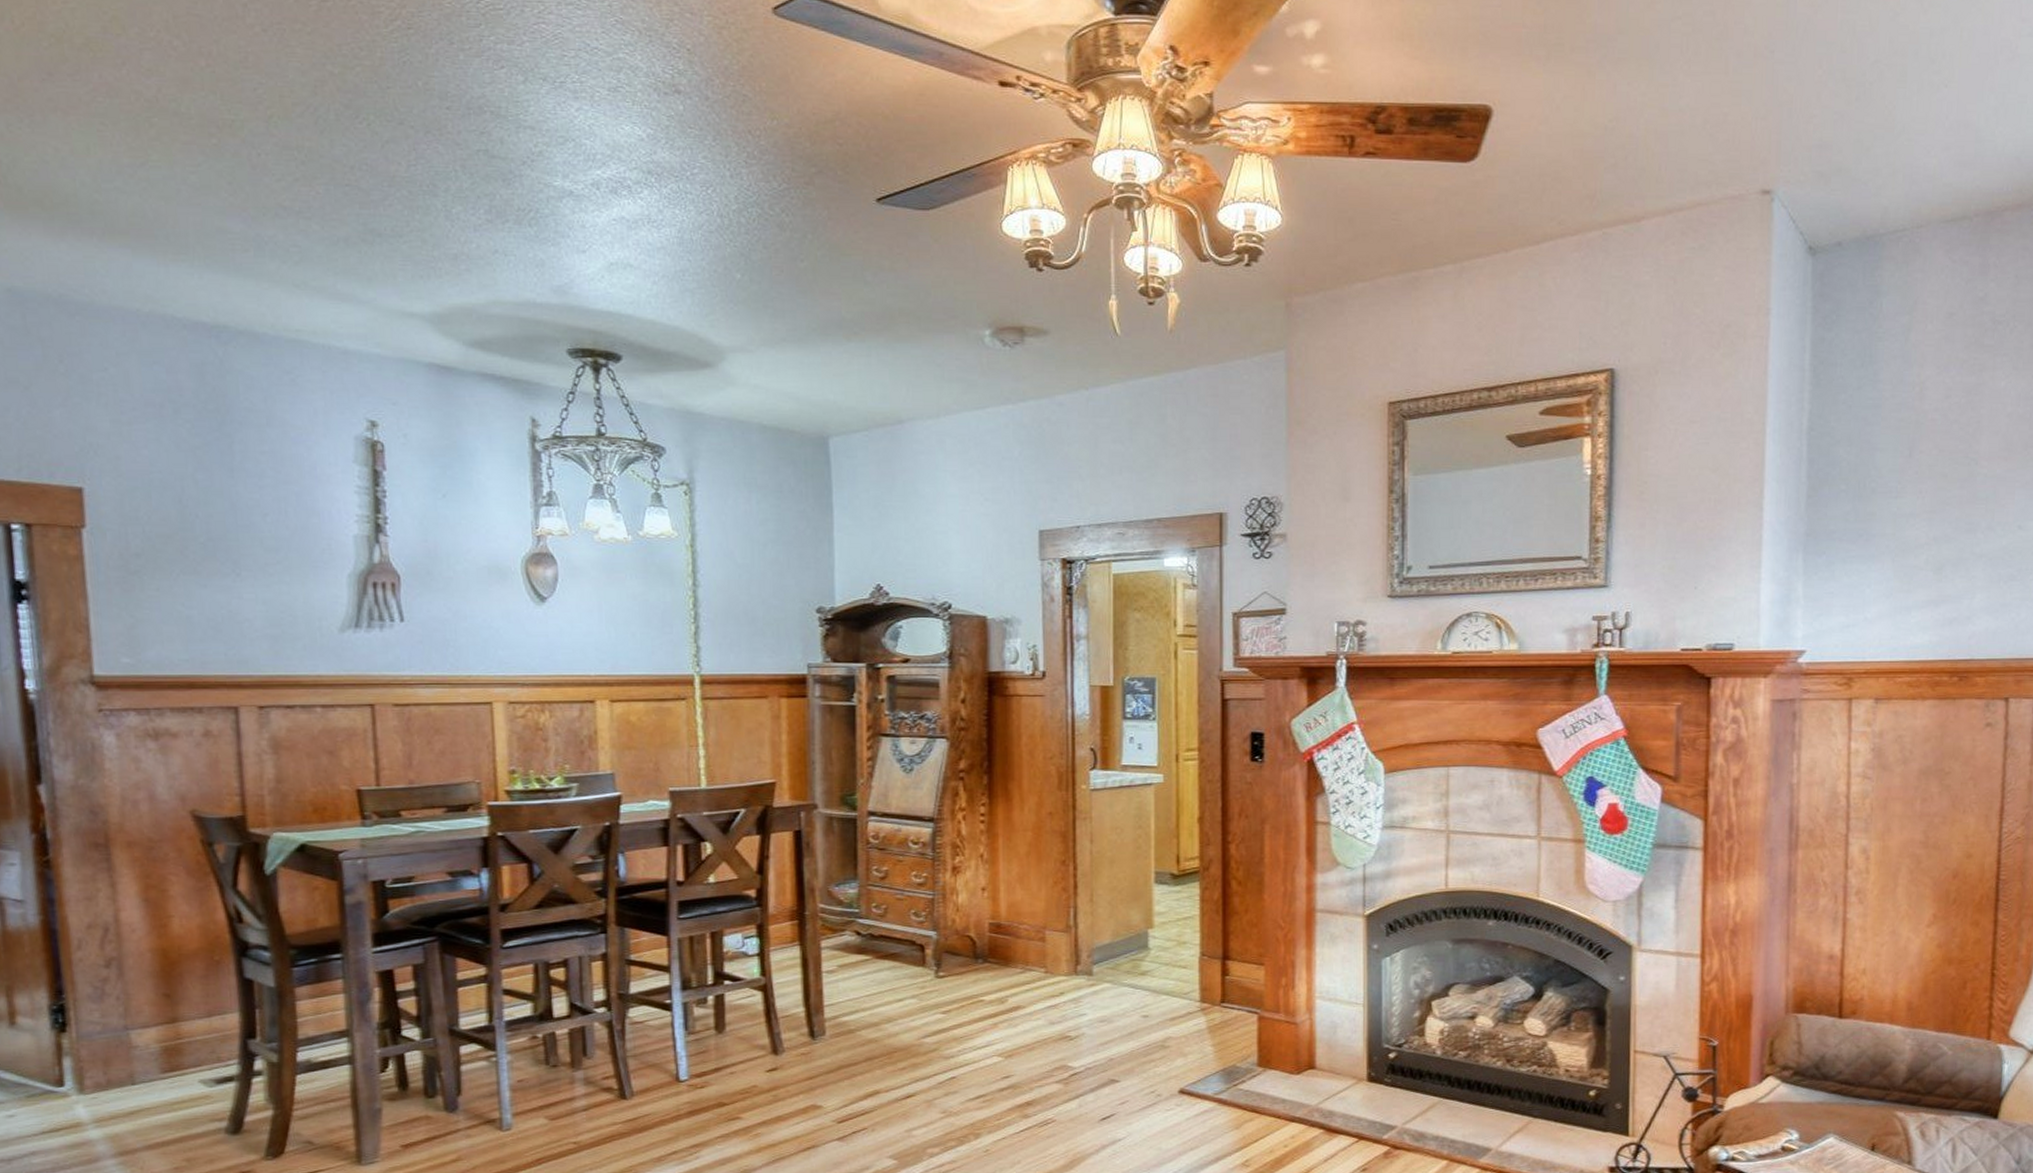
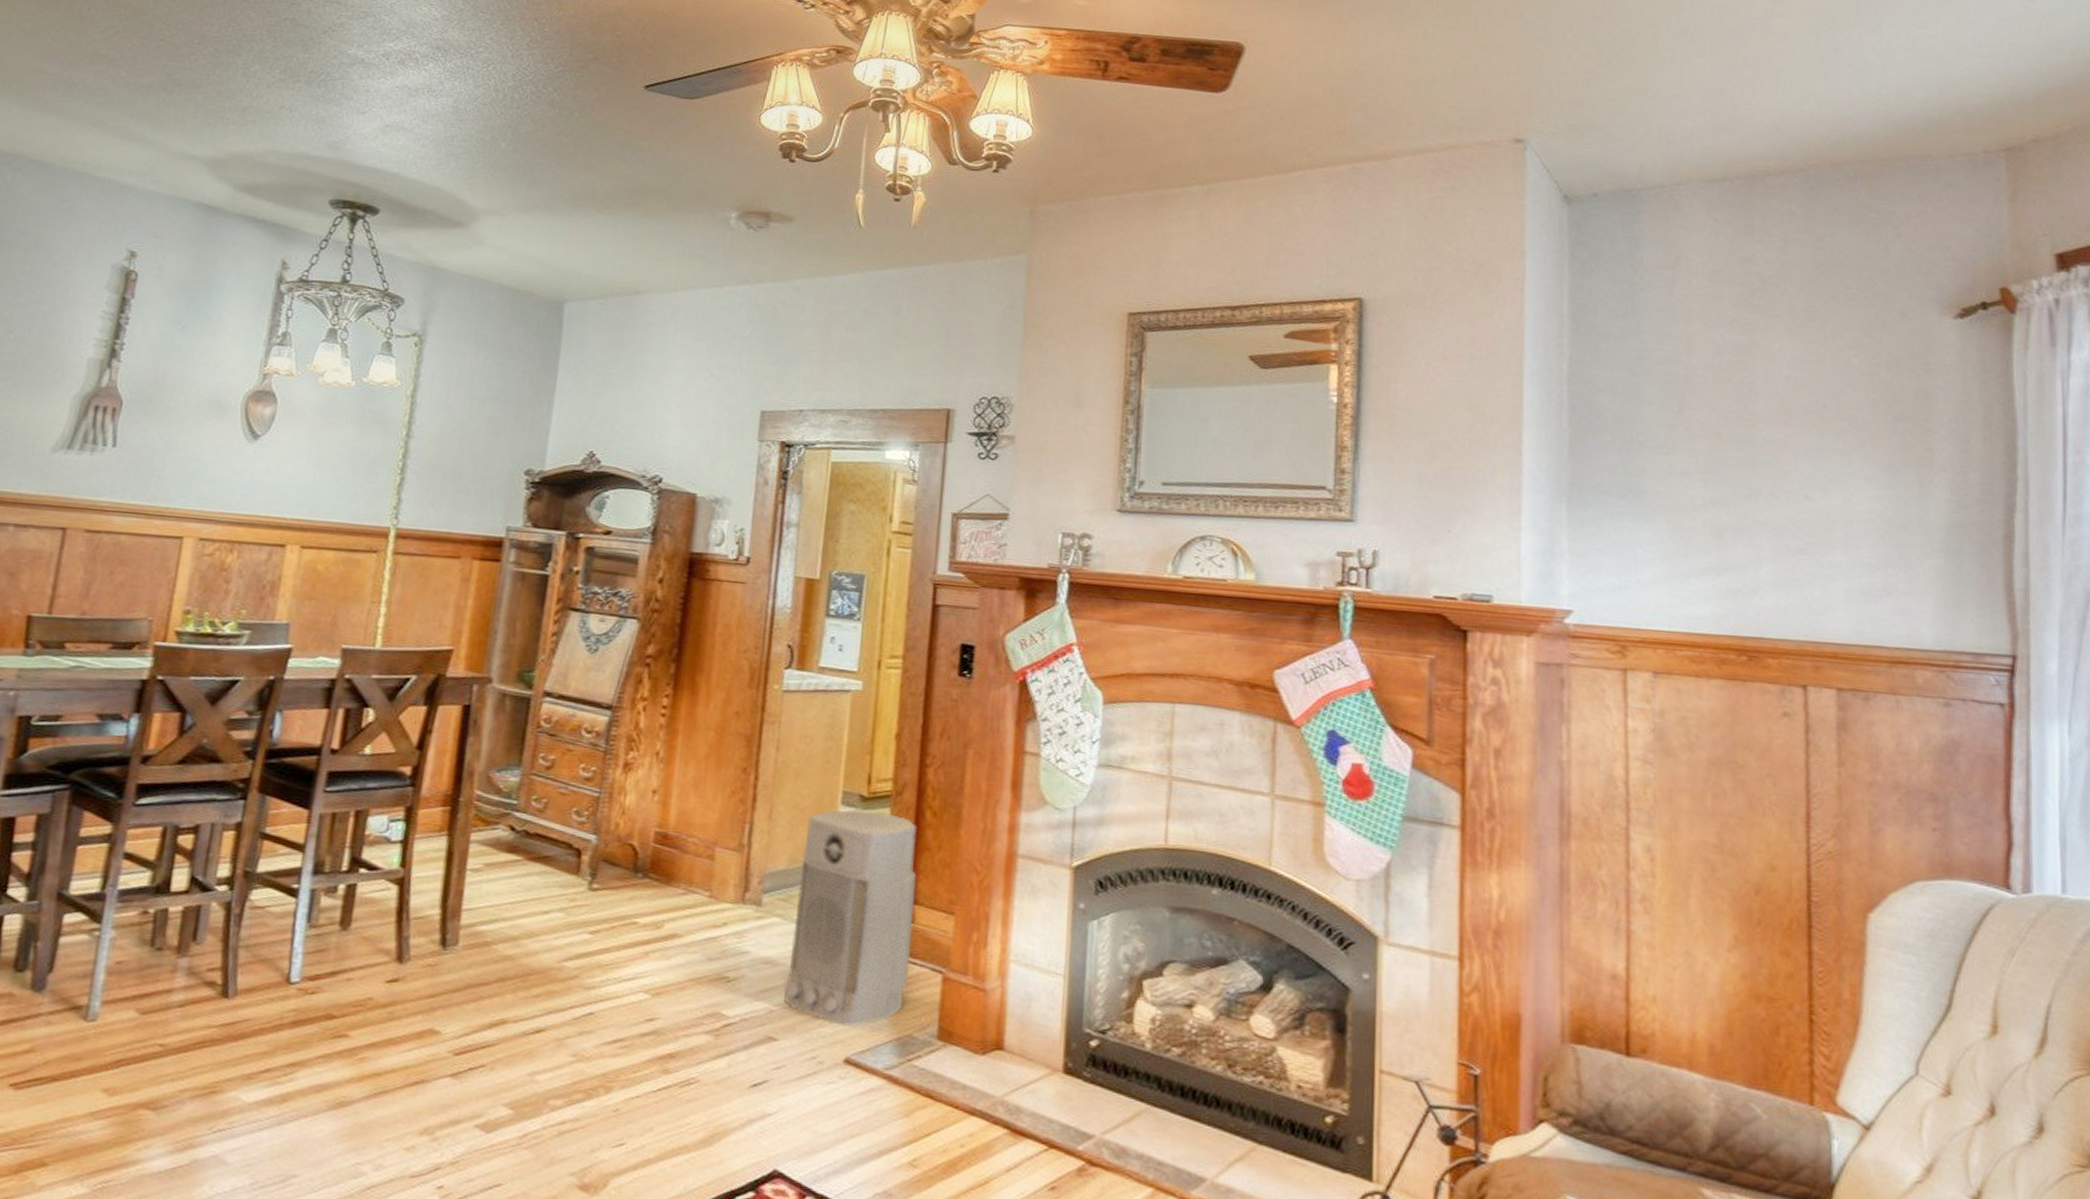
air purifier: none [1120,886,1228,1065] -> present [783,810,917,1028]

